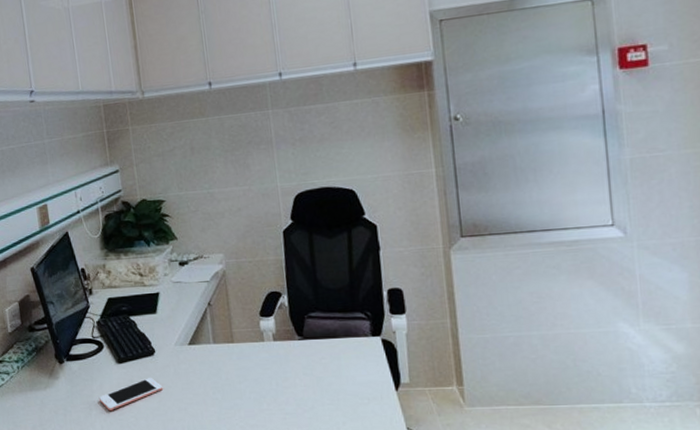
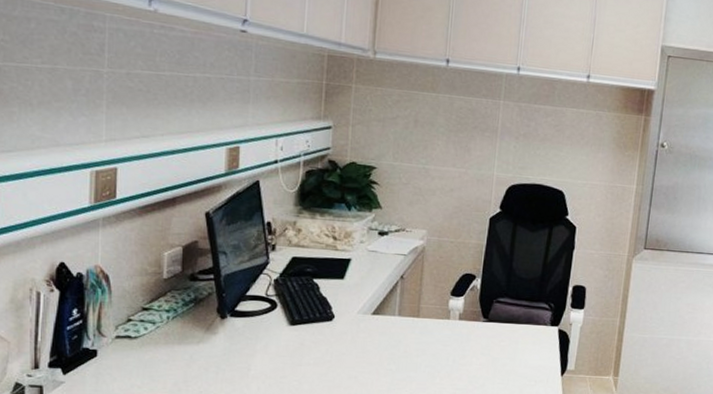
cell phone: present [98,377,163,410] -> none [260,342,336,372]

